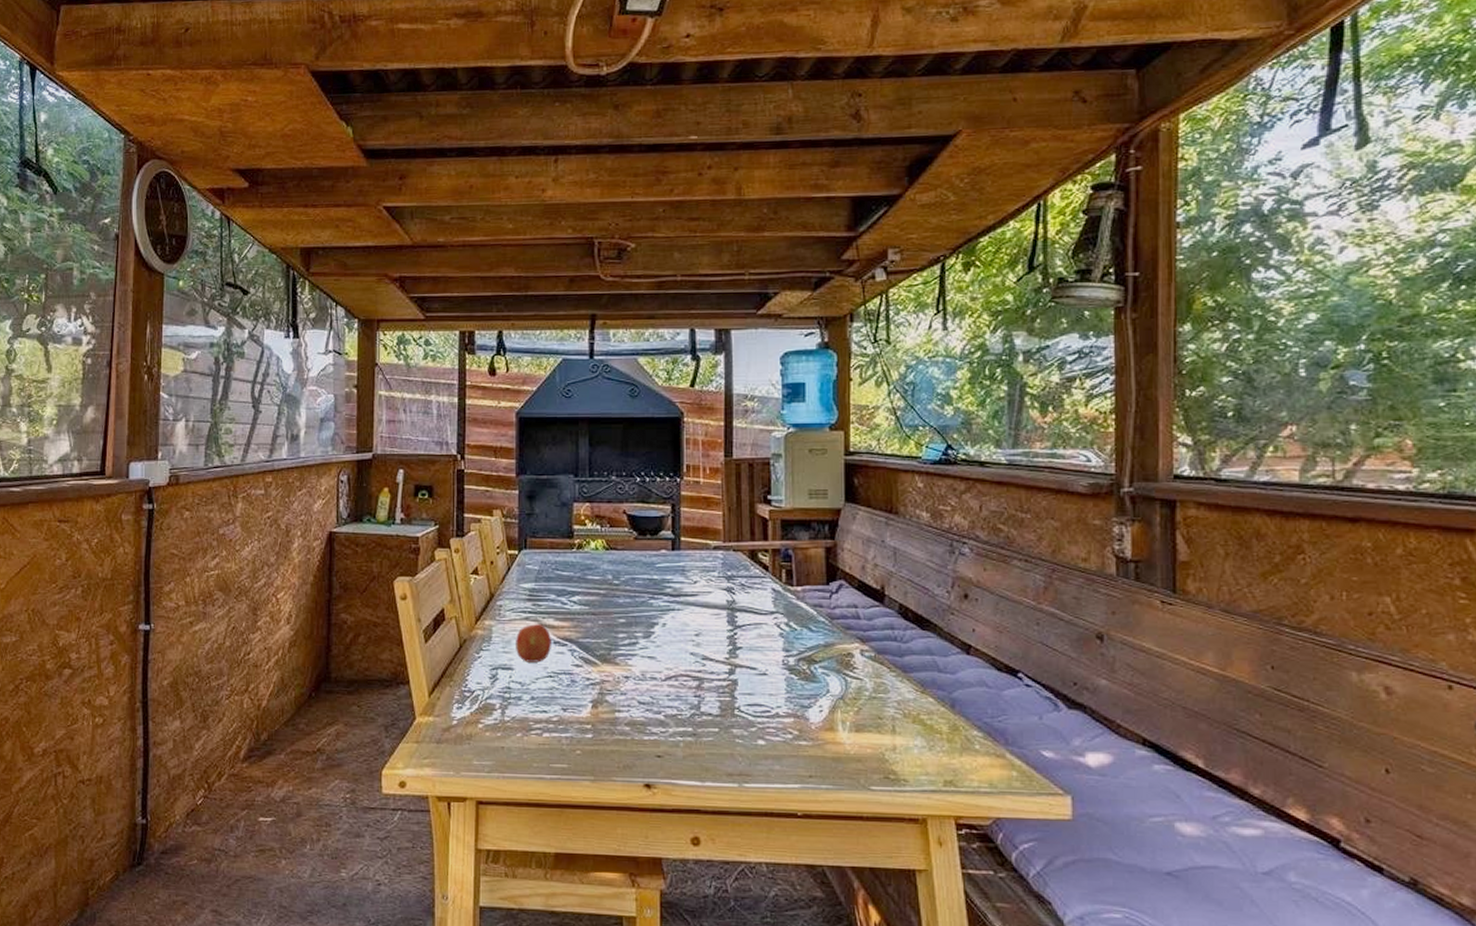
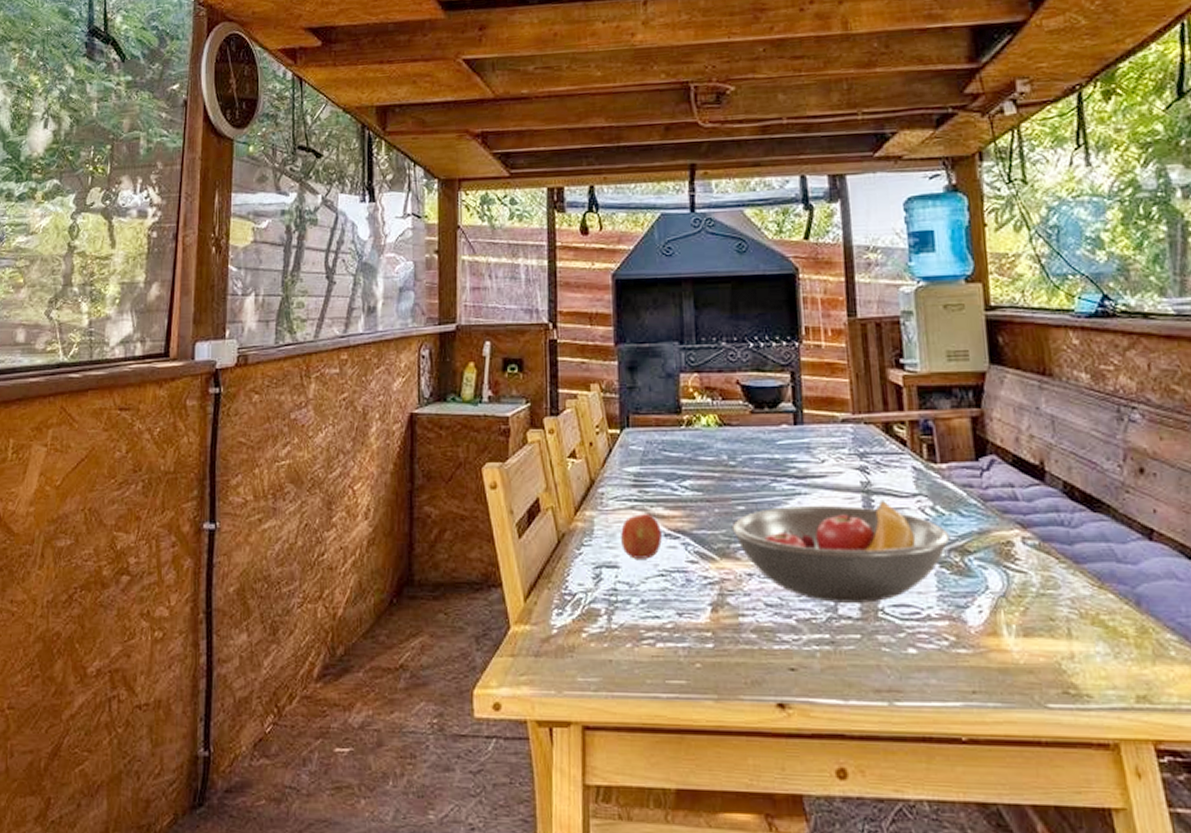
fruit bowl: none [613,616,800,702] -> present [731,499,950,603]

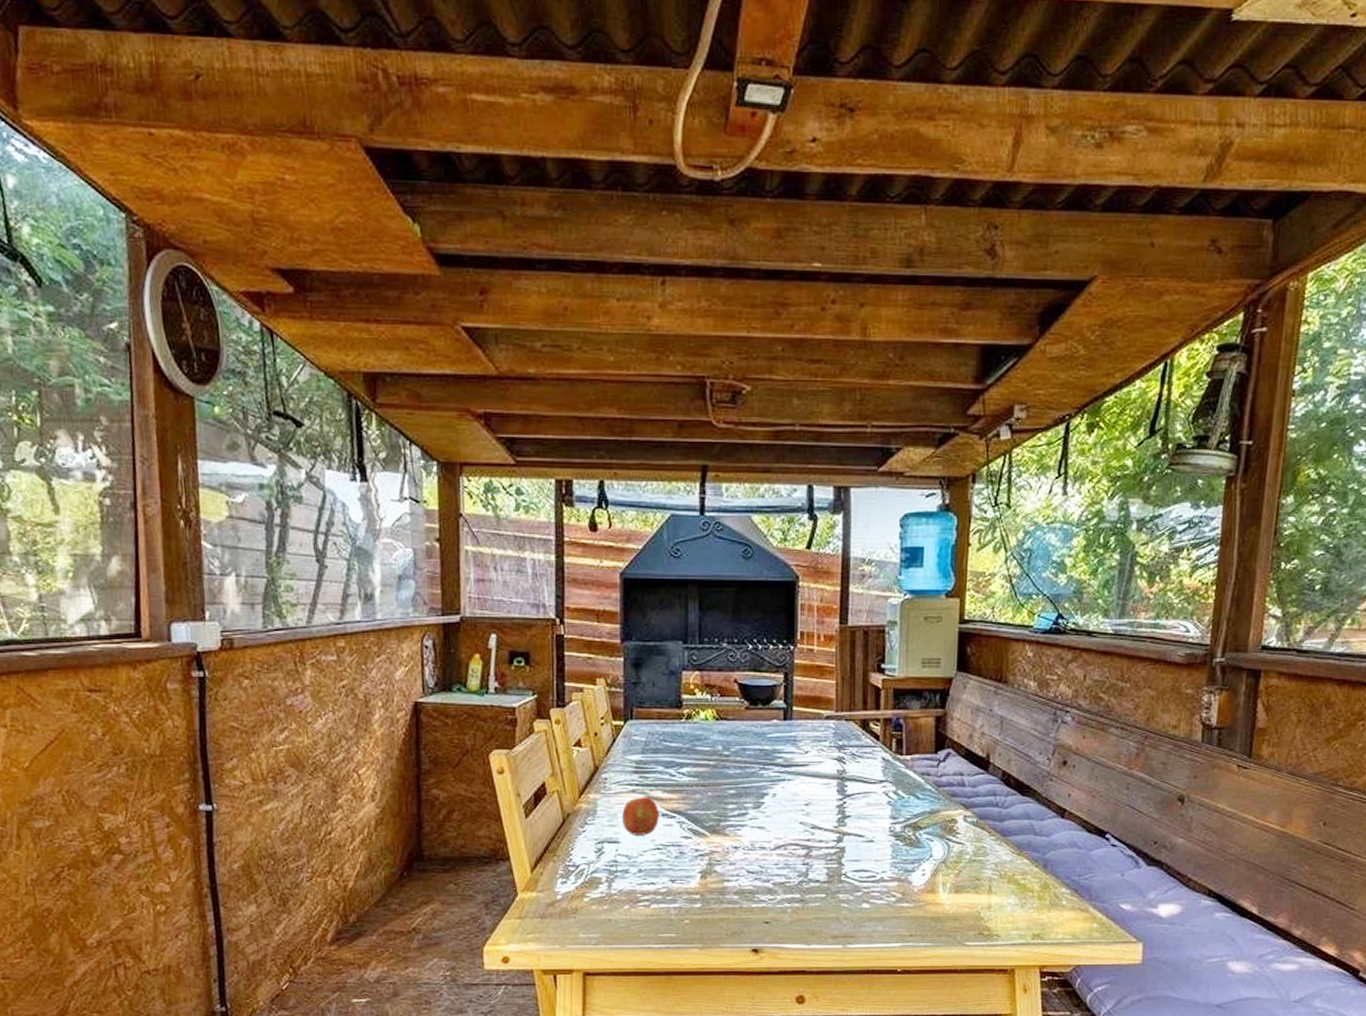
fruit bowl: present [731,499,950,603] -> none [722,785,906,869]

